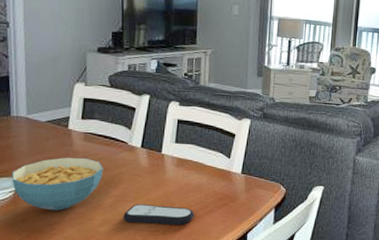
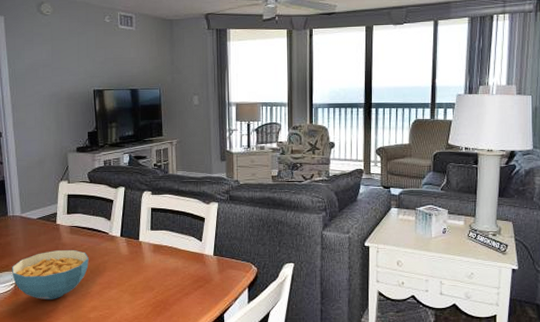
remote control: present [123,204,195,226] -> none [109,290,174,309]

